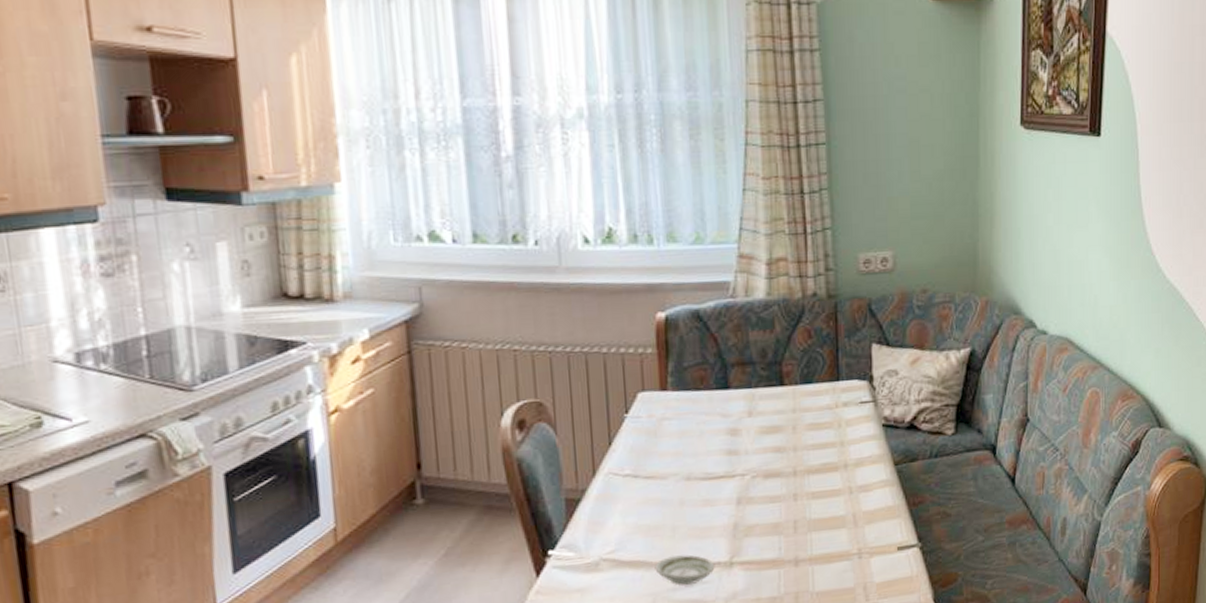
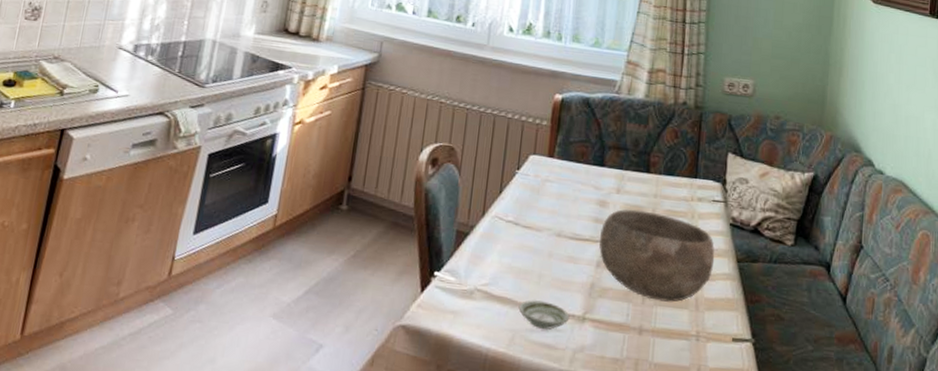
bowl: none [735,430,870,527] -> present [599,209,715,302]

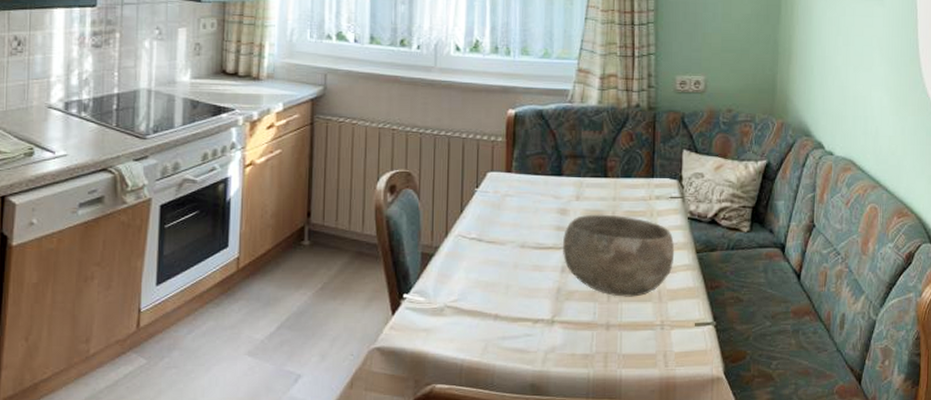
saucer: present [518,299,570,330] -> none [489,309,539,335]

